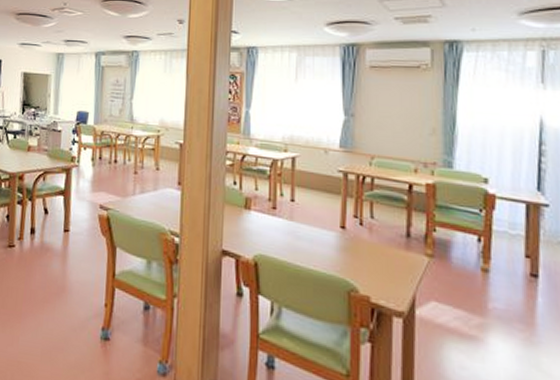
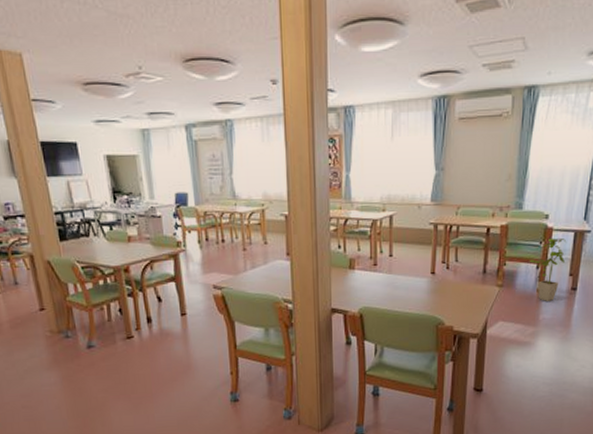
house plant: none [464,206,517,287] -> present [527,237,567,301]

